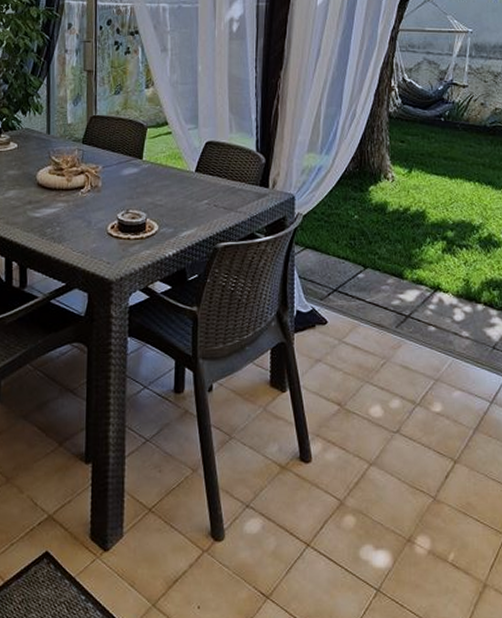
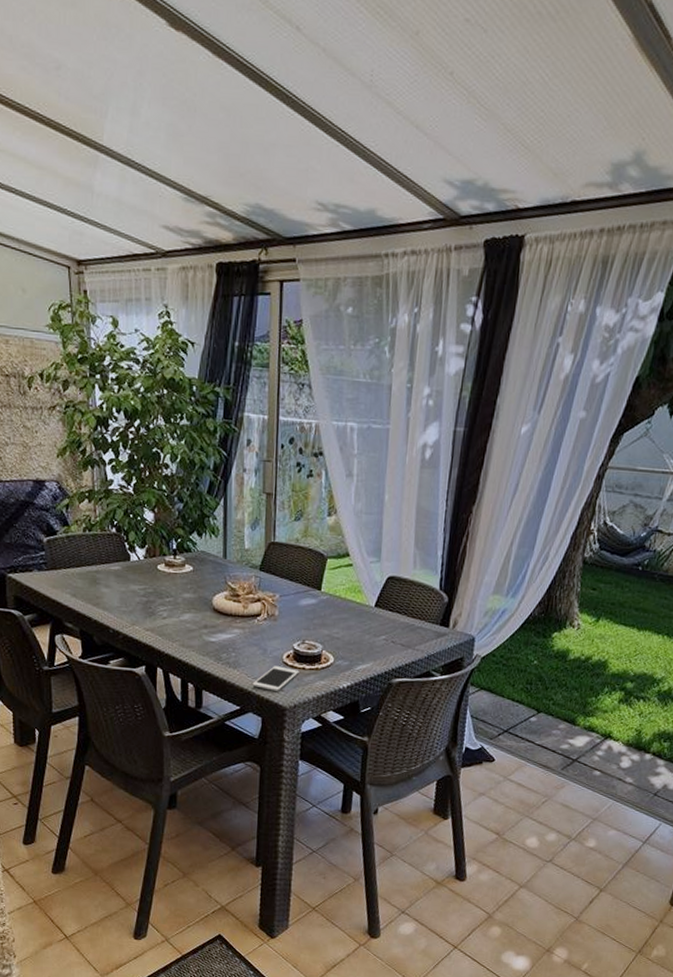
cell phone: none [78,238,124,264] -> present [252,666,299,691]

